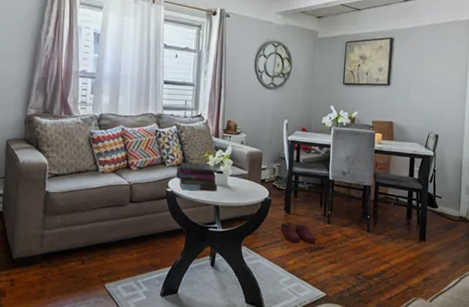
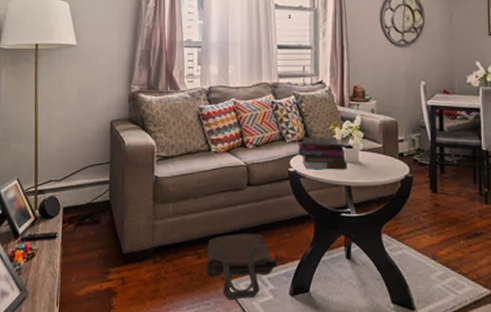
tote bag: none [87,243,153,300] -> present [205,234,278,301]
slippers: present [280,223,316,244] -> none [427,205,473,230]

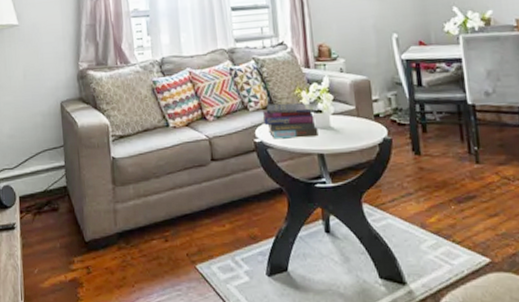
tote bag: present [205,234,278,301] -> none [173,212,252,285]

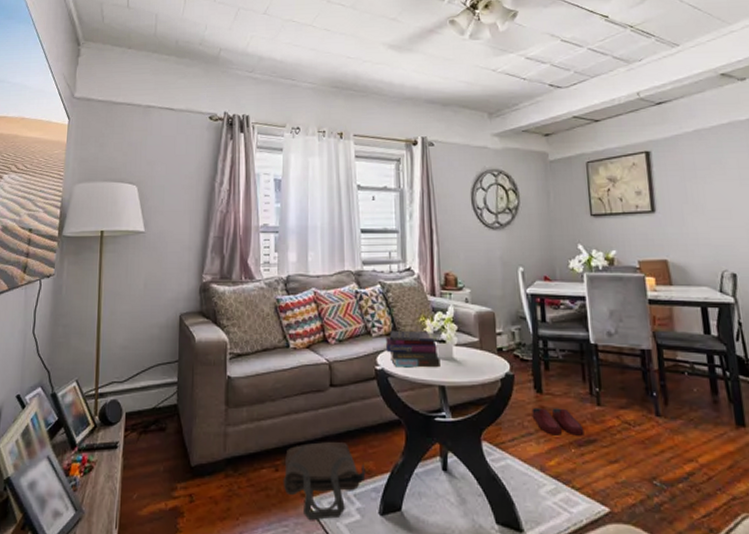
tote bag: none [173,212,252,285] -> present [283,442,366,521]
slippers: none [410,168,464,194] -> present [531,408,584,436]

